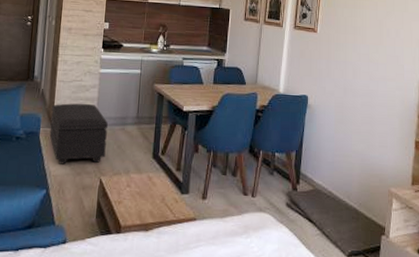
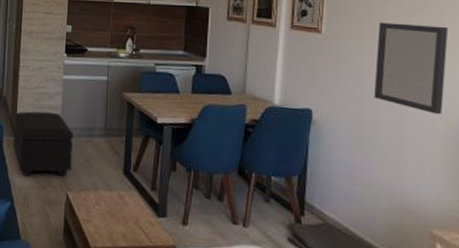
home mirror: none [353,24,407,98] -> present [373,22,449,115]

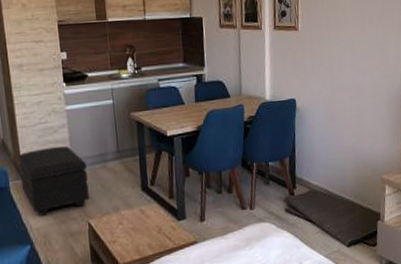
home mirror: present [373,22,449,115] -> none [339,13,389,87]

